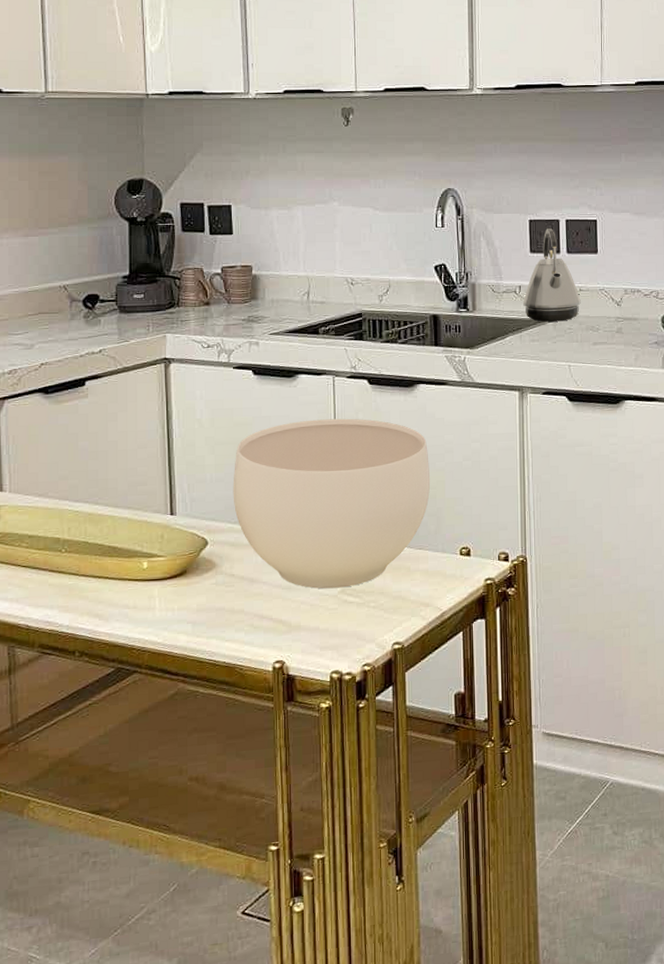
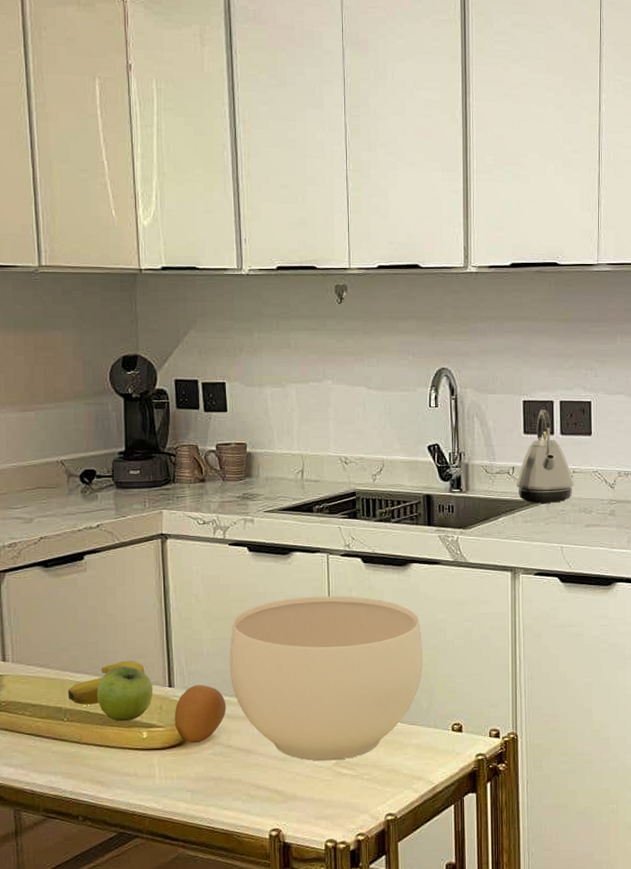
banana: none [66,488,146,535] -> present [67,660,145,705]
fruit: none [96,494,155,552] -> present [96,666,154,722]
fruit: none [175,512,229,573] -> present [174,685,226,744]

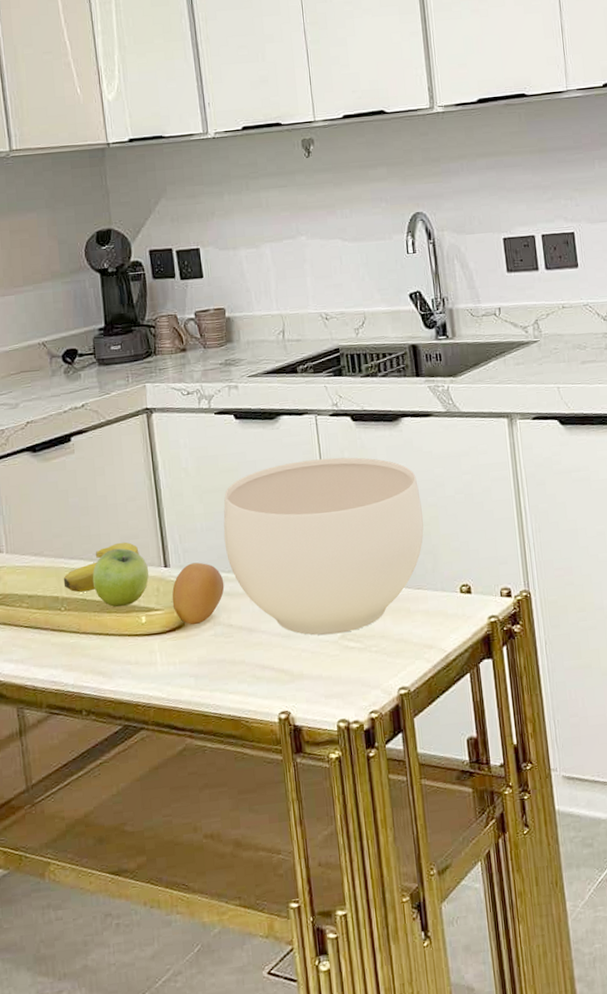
kettle: present [516,409,574,503] -> none [504,244,565,344]

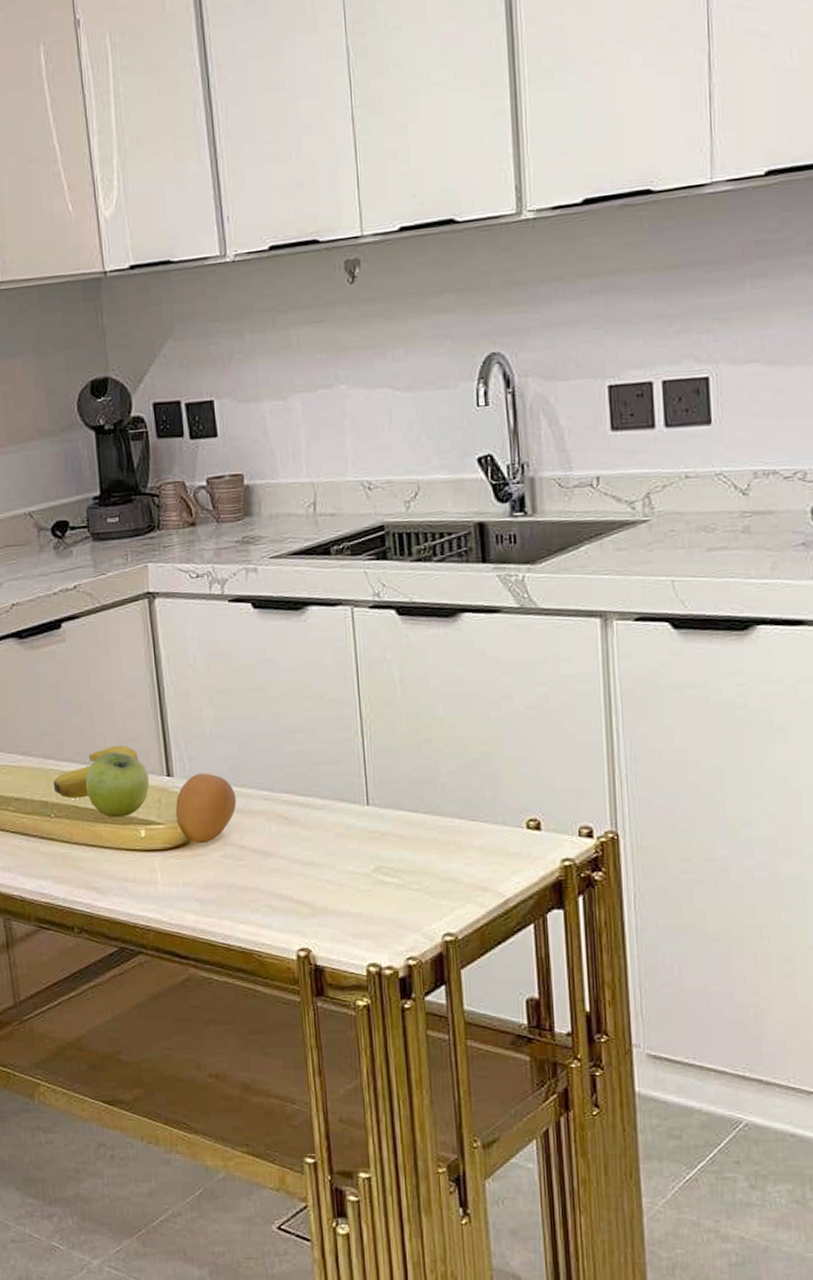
bowl: present [223,457,424,636] -> none [236,658,484,866]

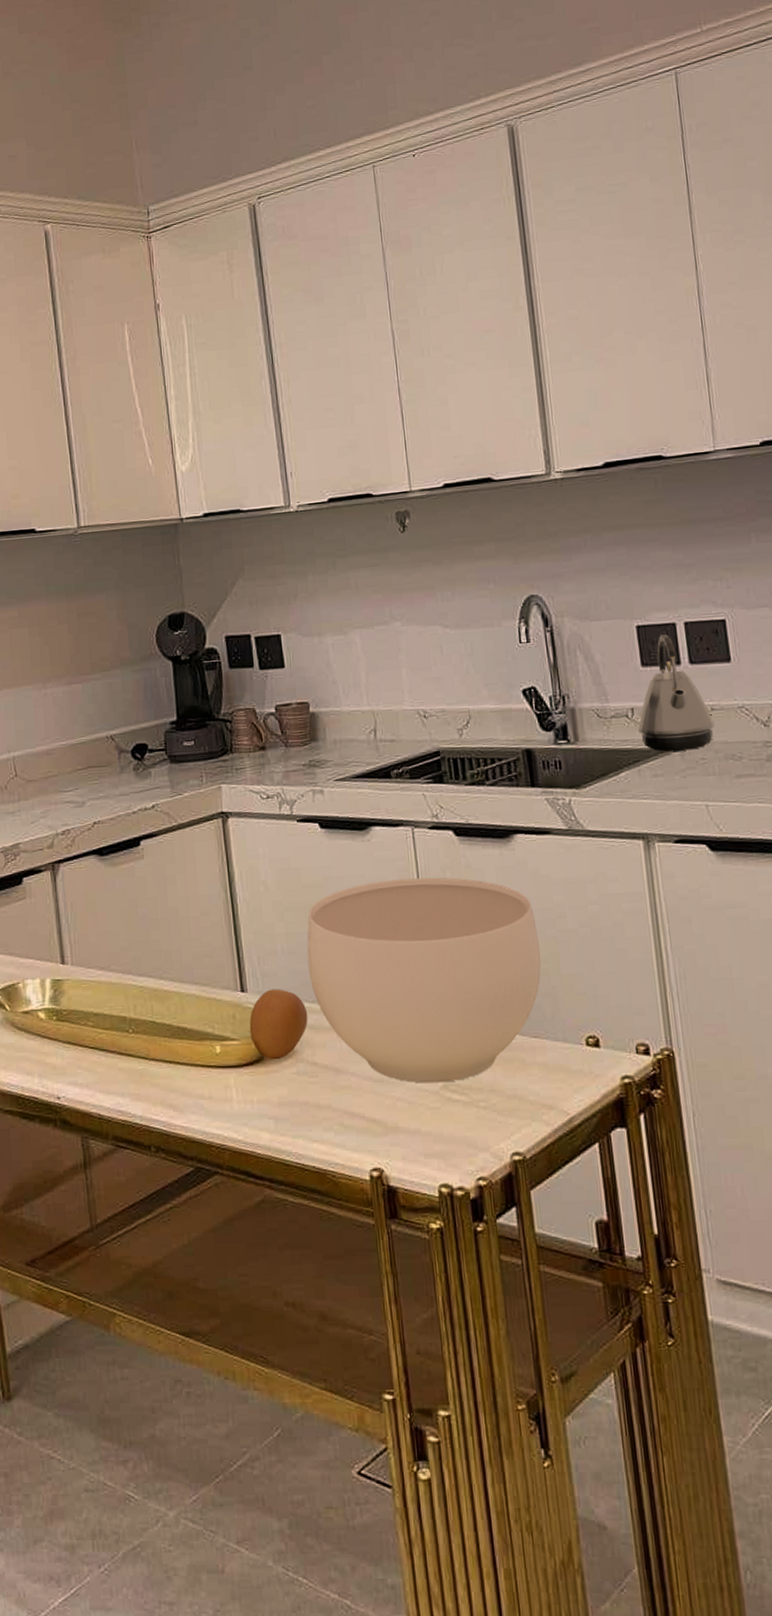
banana: present [53,745,139,799] -> none [131,960,214,1014]
fruit: present [85,752,150,818] -> none [162,967,225,1033]
bowl: none [236,658,484,866] -> present [307,877,541,1084]
kettle: none [603,393,688,524] -> present [638,633,715,752]

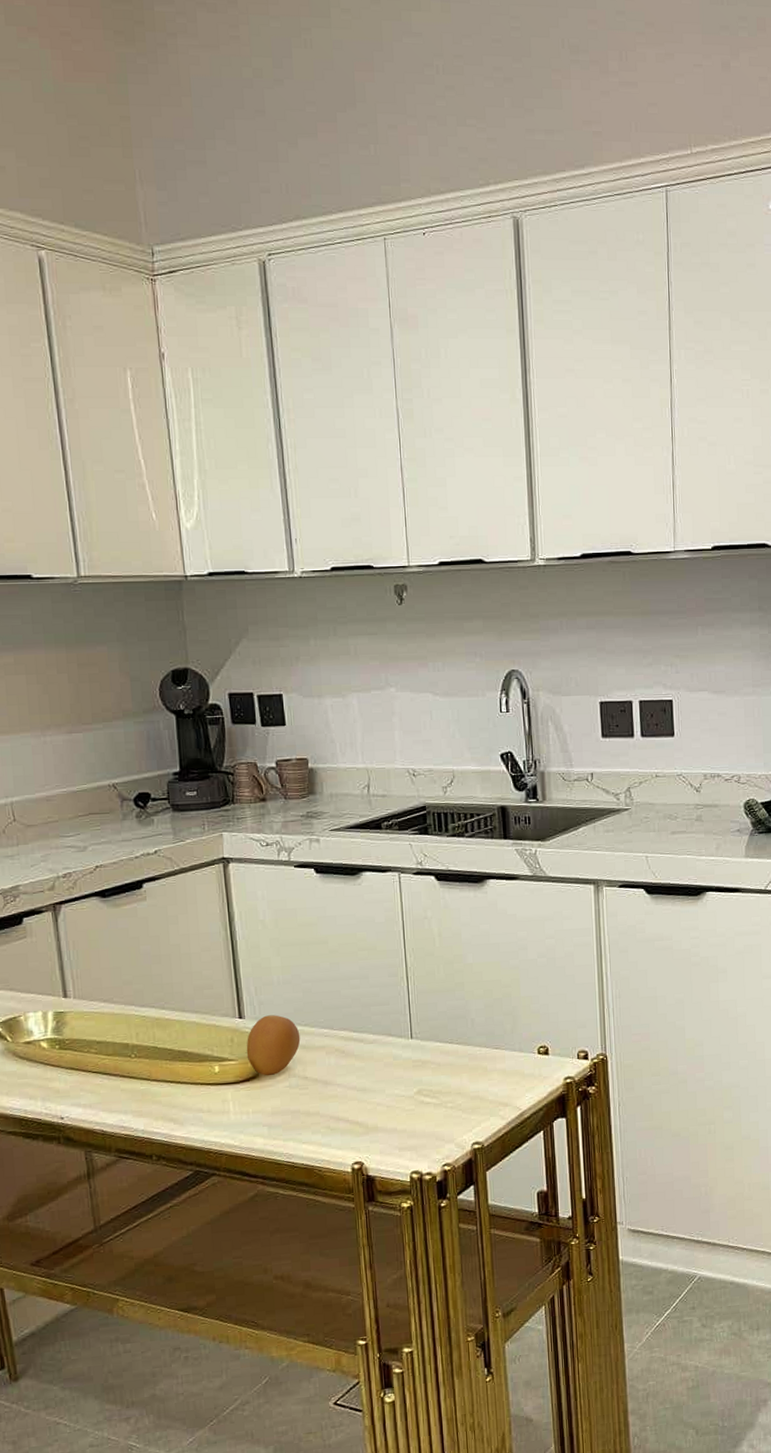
bowl: present [307,877,541,1084] -> none [301,916,505,1090]
kettle: present [638,633,715,752] -> none [596,709,657,811]

